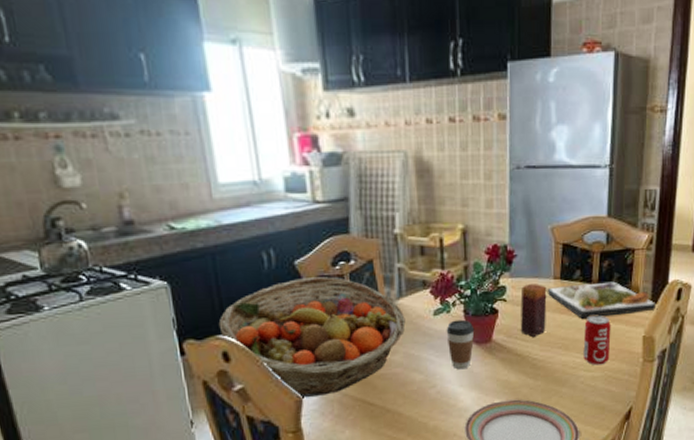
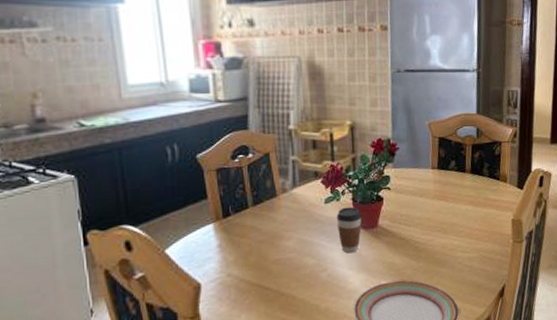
fruit basket: present [218,276,406,398] -> none [122,169,299,284]
candle: present [520,284,547,337] -> none [403,173,427,222]
dinner plate: present [547,281,659,319] -> none [426,170,525,204]
beverage can: present [583,315,611,366] -> none [459,200,484,247]

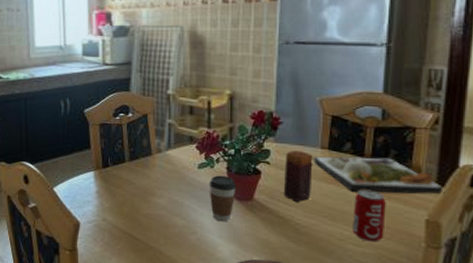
candle: none [403,173,427,222] -> present [283,151,313,202]
dinner plate: none [426,170,525,204] -> present [313,156,447,194]
beverage can: none [459,200,484,247] -> present [352,189,386,242]

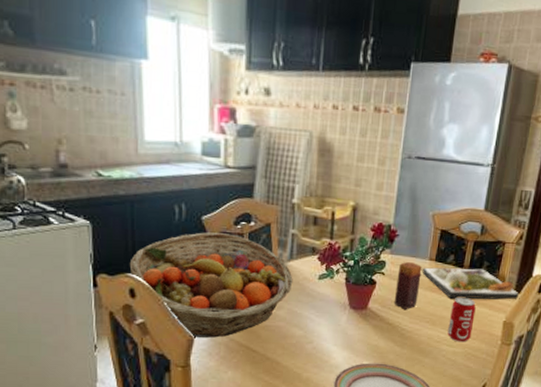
fruit basket: none [23,124,172,224] -> present [129,232,293,338]
coffee cup: present [209,175,237,222] -> none [327,286,353,331]

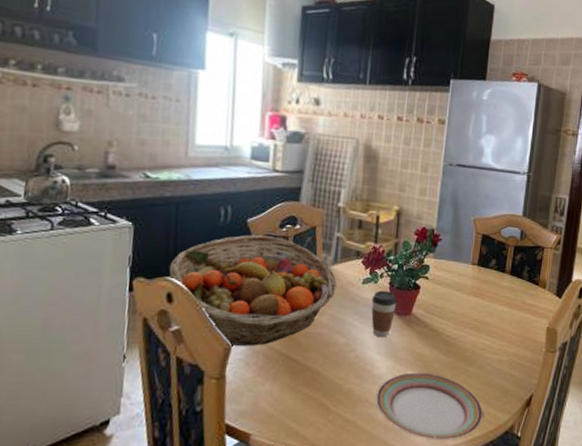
coffee cup: none [327,286,353,331] -> present [371,290,397,338]
candle: present [393,262,422,309] -> none [438,266,465,315]
dinner plate: present [421,267,522,300] -> none [465,271,563,305]
beverage can: present [447,296,476,342] -> none [492,302,519,350]

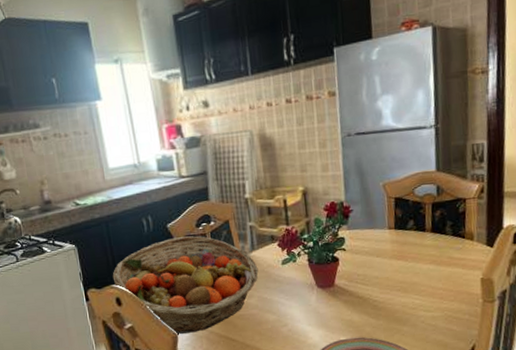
coffee cup: present [371,290,397,338] -> none [293,267,319,311]

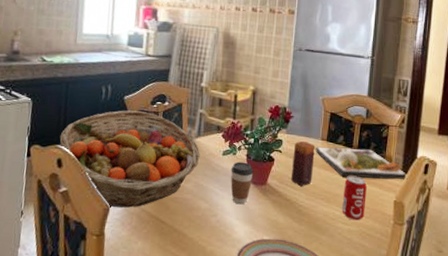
coffee cup: none [293,267,319,311] -> present [230,161,254,205]
candle: none [358,234,384,281] -> present [290,141,315,186]
dinner plate: none [382,229,495,264] -> present [315,146,409,180]
beverage can: none [421,260,449,306] -> present [342,175,367,221]

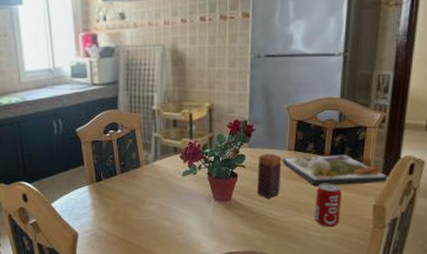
fruit basket: present [59,110,200,208] -> none [21,141,160,233]
coffee cup: present [230,161,254,205] -> none [192,180,217,221]

